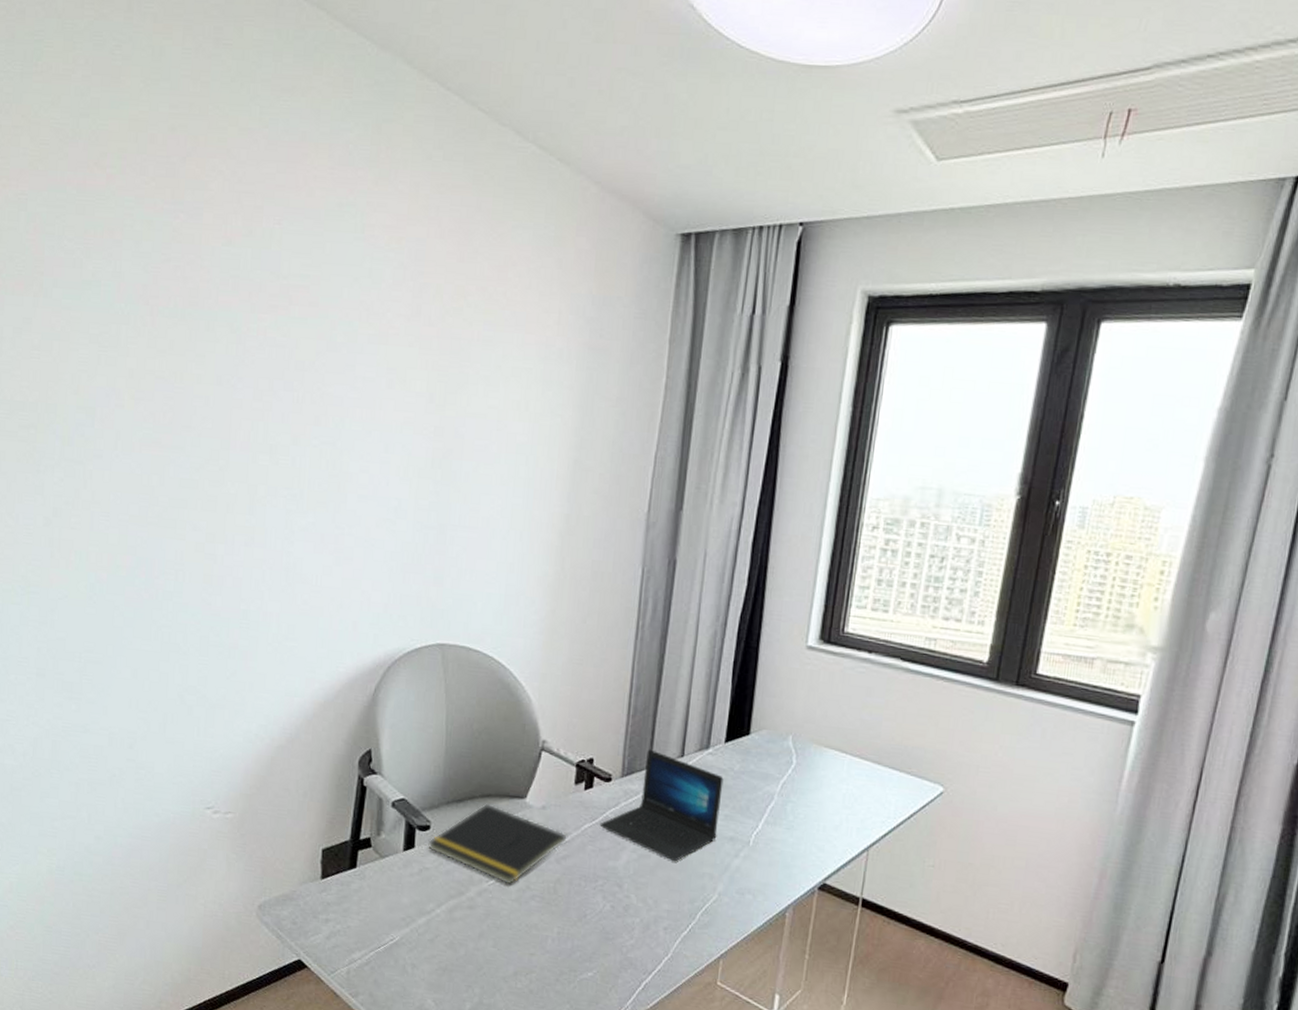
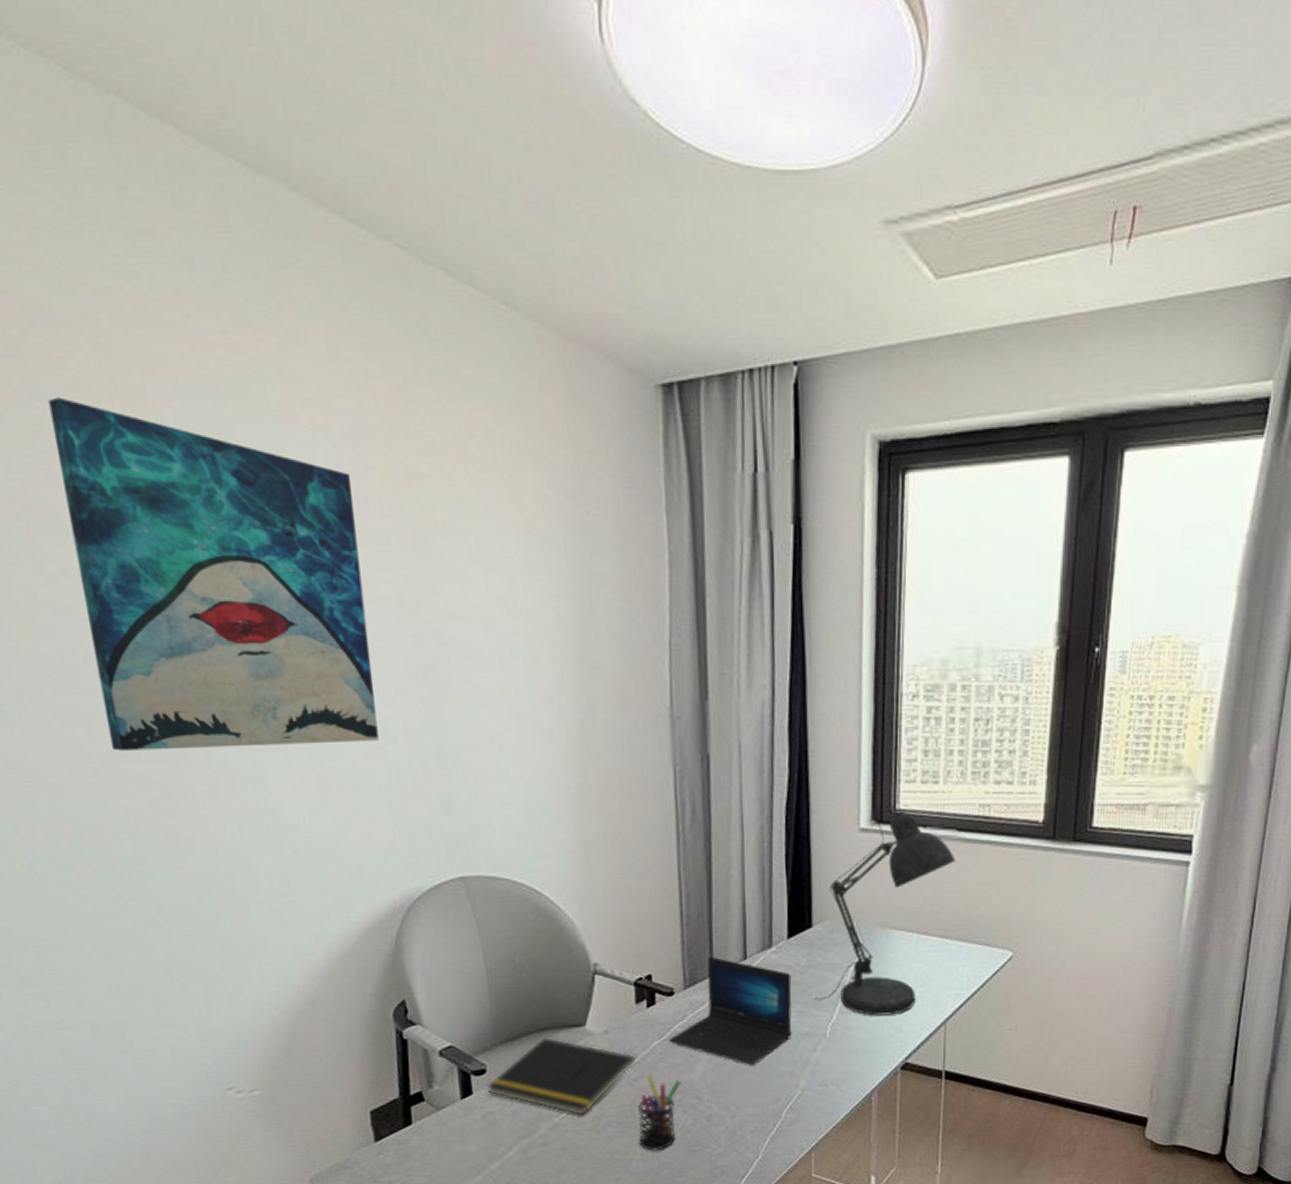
wall art: none [176,211,410,515] -> present [48,397,379,751]
pen holder: none [556,854,605,933] -> present [638,1074,681,1151]
desk lamp: none [743,631,897,833] -> present [814,810,956,1016]

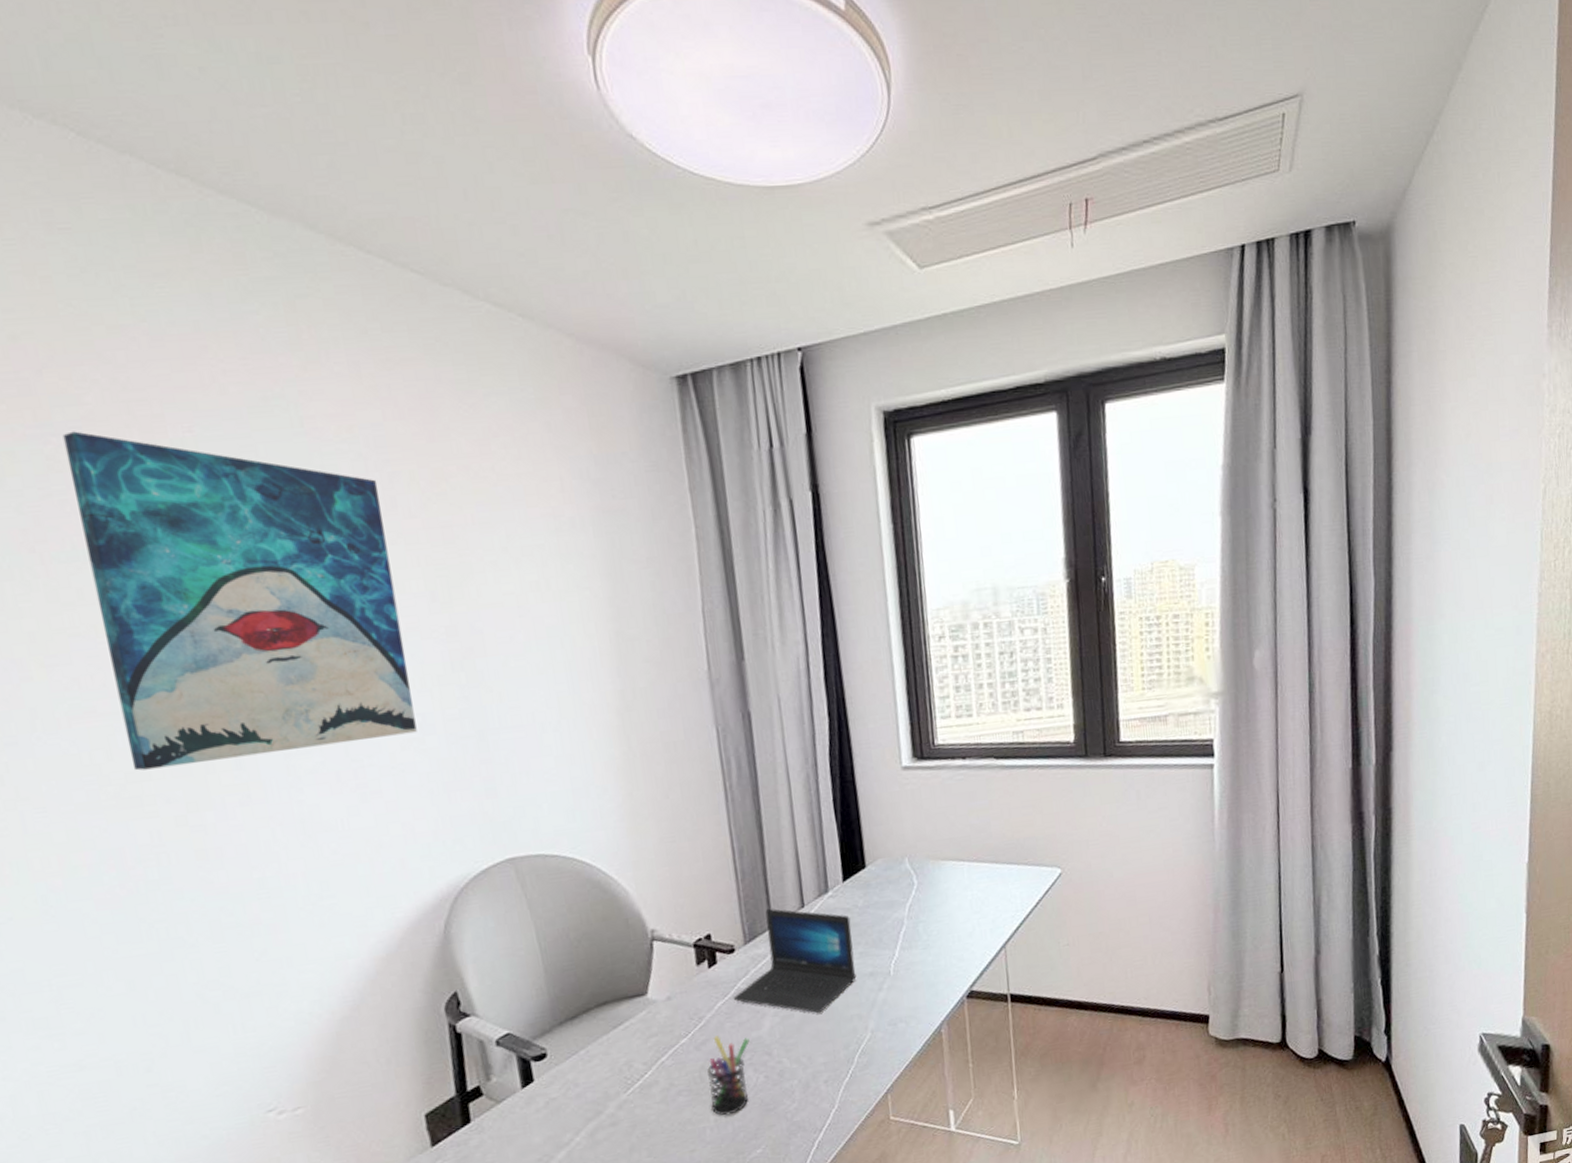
notepad: present [486,1037,636,1115] -> none [548,1011,702,1089]
desk lamp: present [814,810,956,1016] -> none [875,746,997,948]

